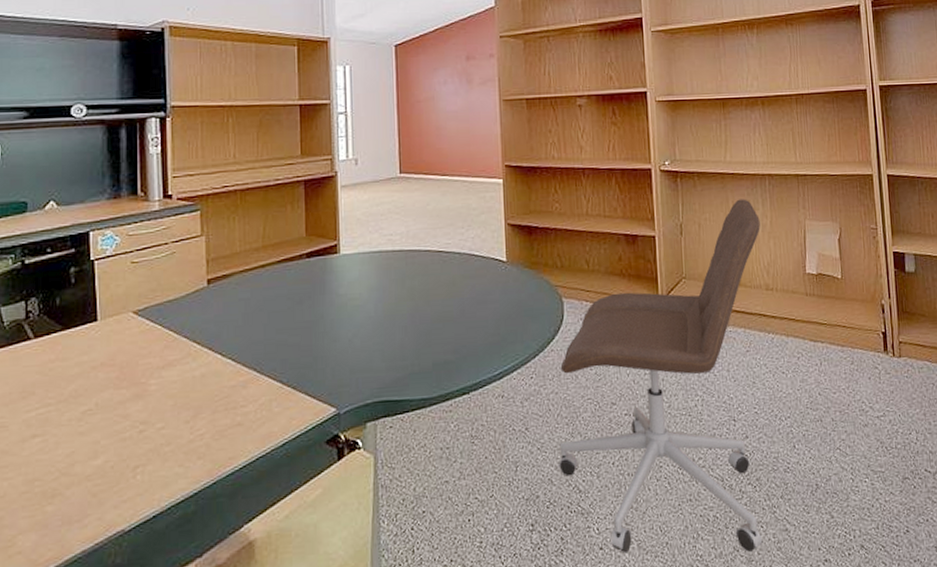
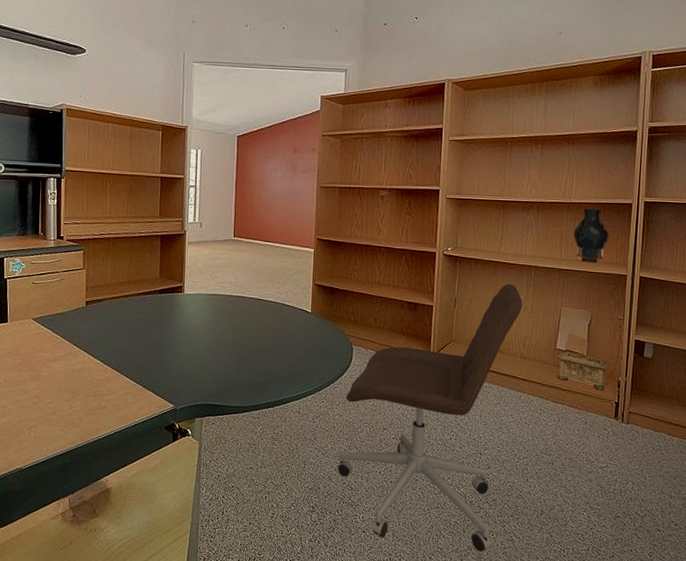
vase: none [806,99,846,164] -> present [573,208,609,263]
decorative box: none [809,275,871,319] -> present [557,352,609,390]

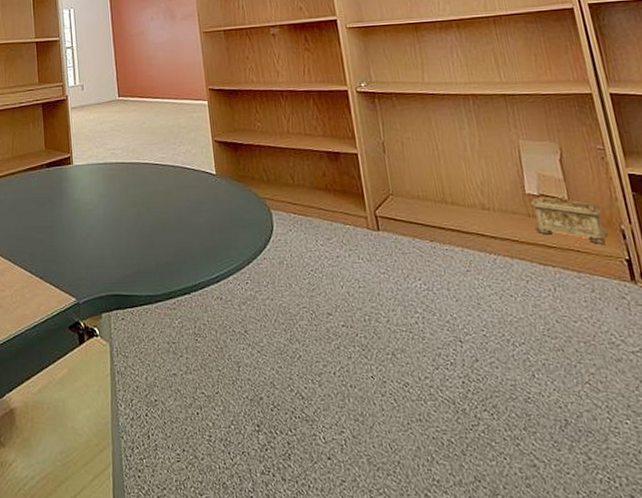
office chair: present [337,284,523,552] -> none [274,118,508,484]
vase: present [573,208,609,263] -> none [509,19,556,84]

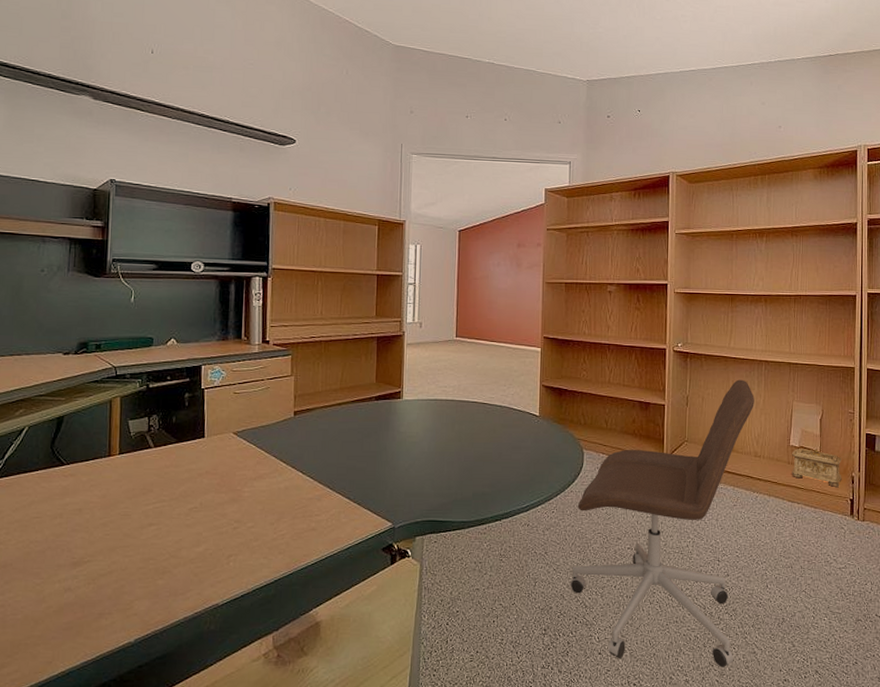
office chair: none [274,118,508,484] -> present [570,379,755,667]

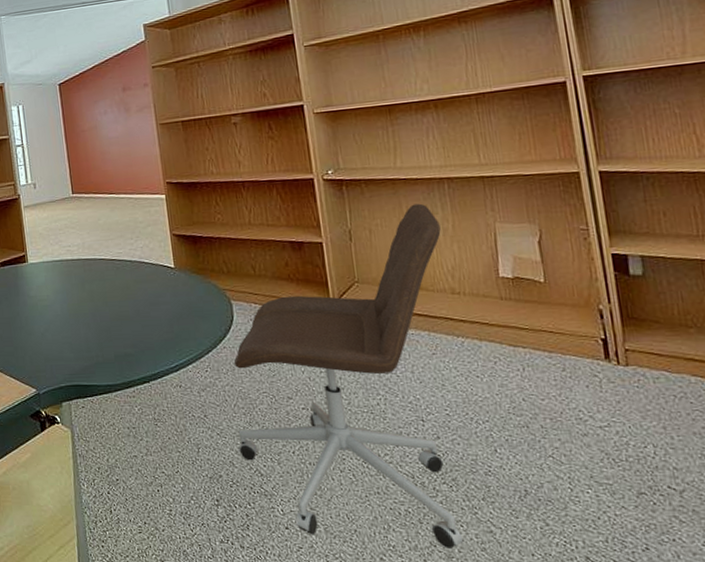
decorative box: present [792,448,842,487] -> none [504,278,585,325]

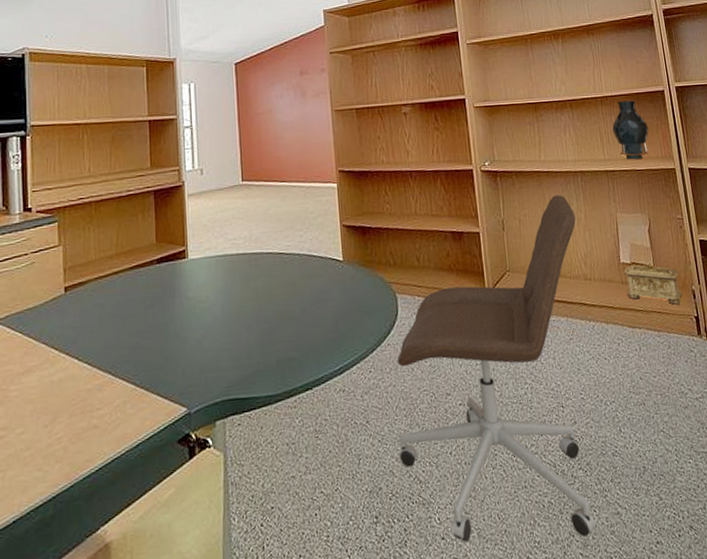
vase: none [491,95,542,164] -> present [612,100,649,160]
decorative box: none [504,278,585,325] -> present [624,263,683,305]

